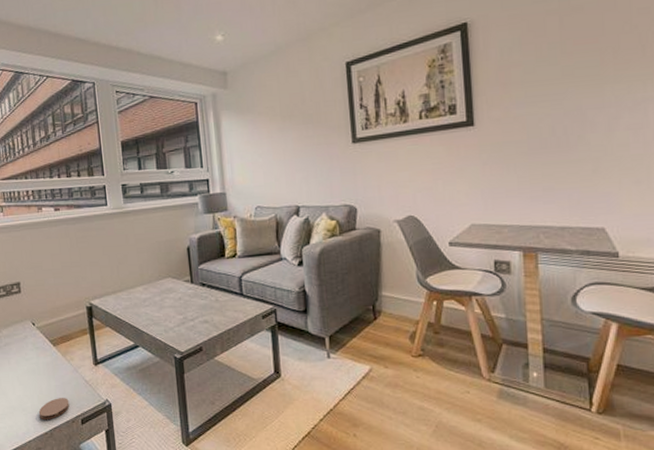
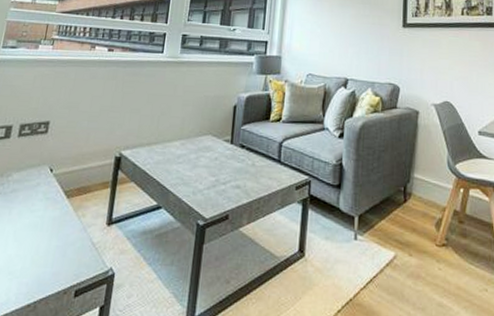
coaster: present [38,398,70,421] -> none [26,261,67,289]

